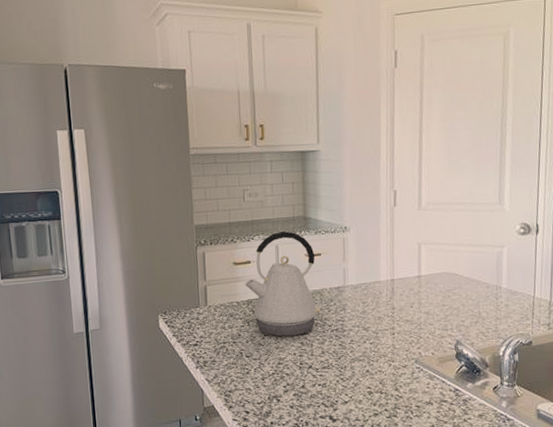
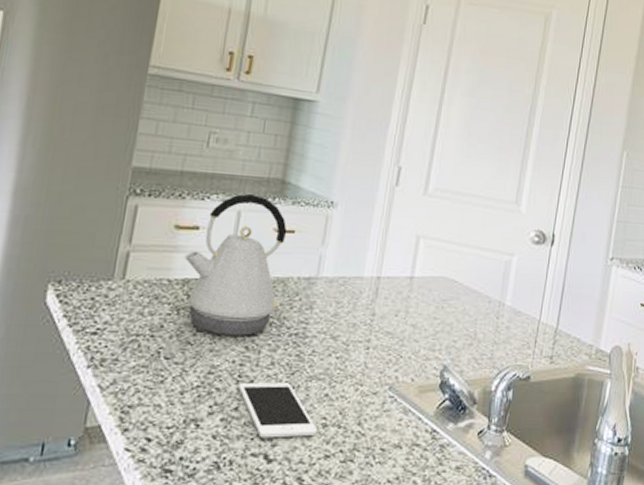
cell phone: none [301,365,366,405] -> present [238,382,318,438]

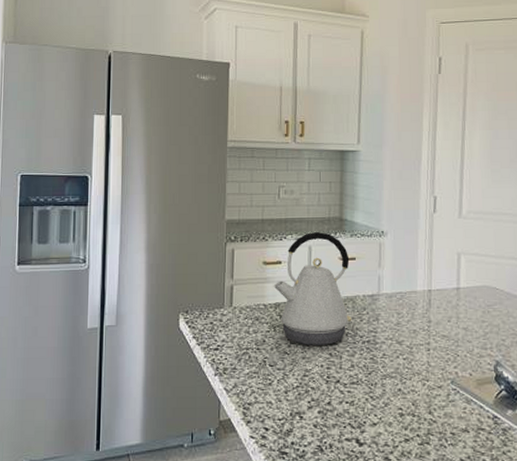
cell phone: present [238,382,318,438] -> none [328,381,397,426]

